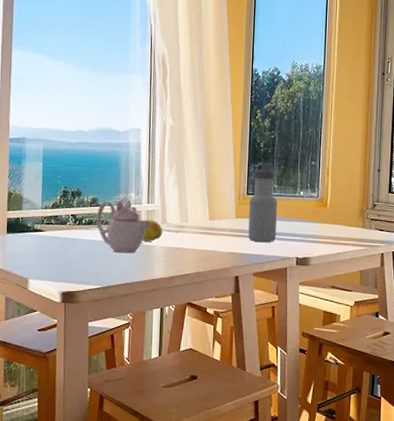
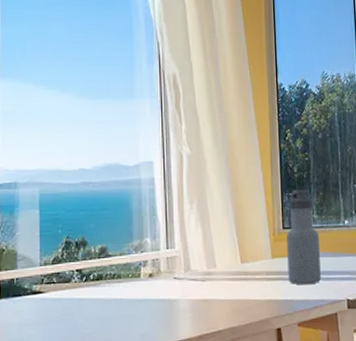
teapot: present [96,199,151,253] -> none [106,246,172,312]
fruit: present [142,219,163,242] -> none [163,268,187,295]

